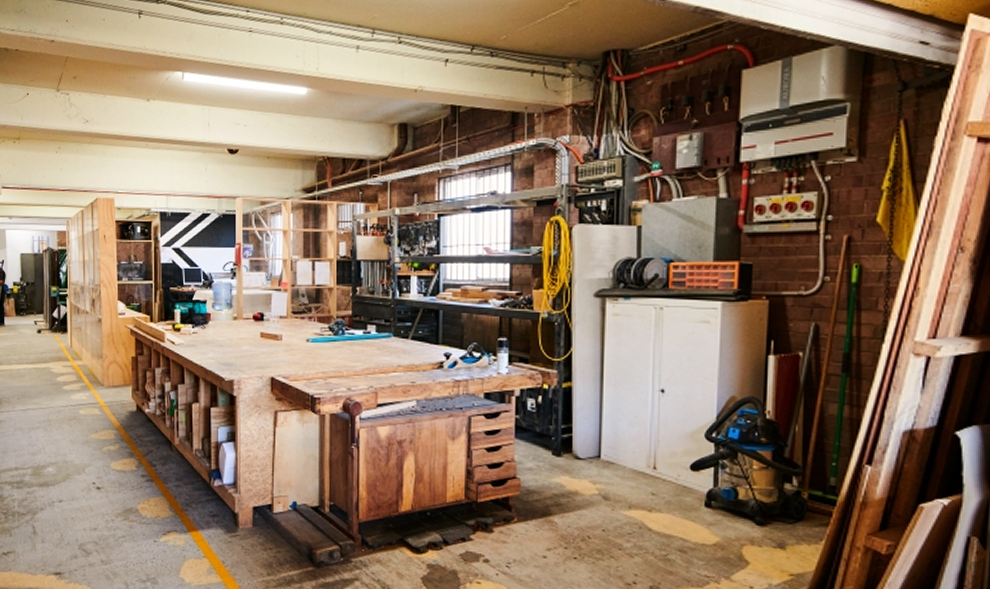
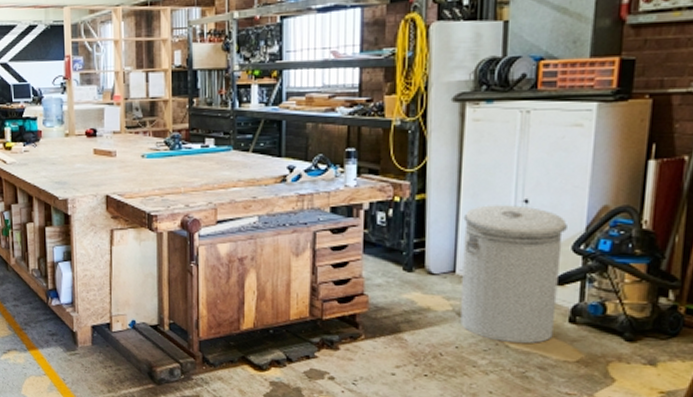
can: none [606,394,700,528] -> present [460,205,567,344]

